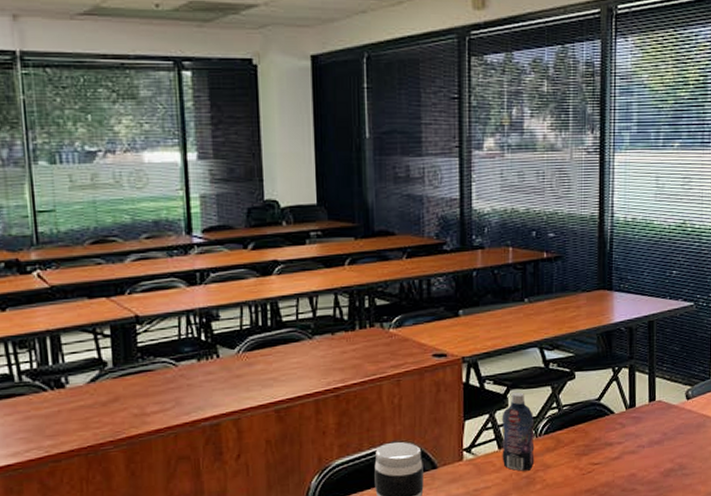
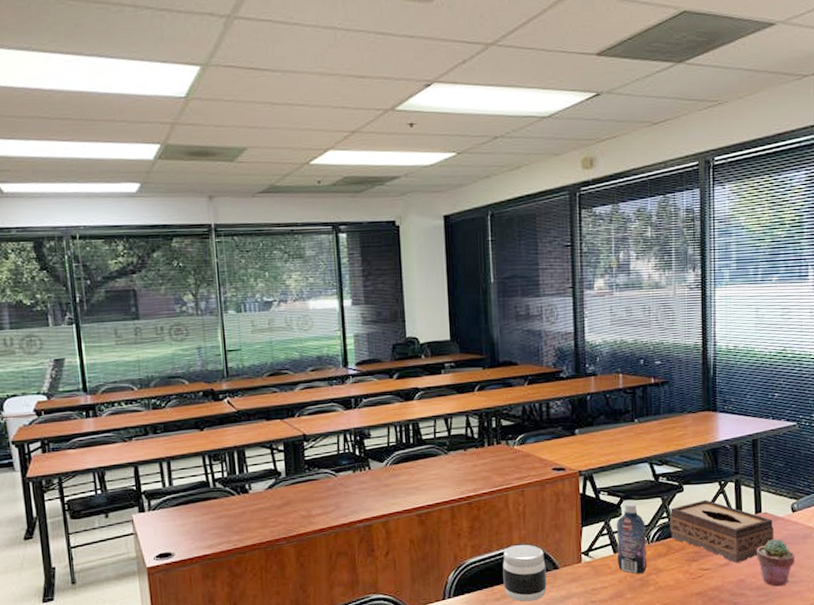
tissue box: none [559,387,667,456] -> present [669,499,774,563]
potted succulent: none [649,428,688,480] -> present [757,538,795,587]

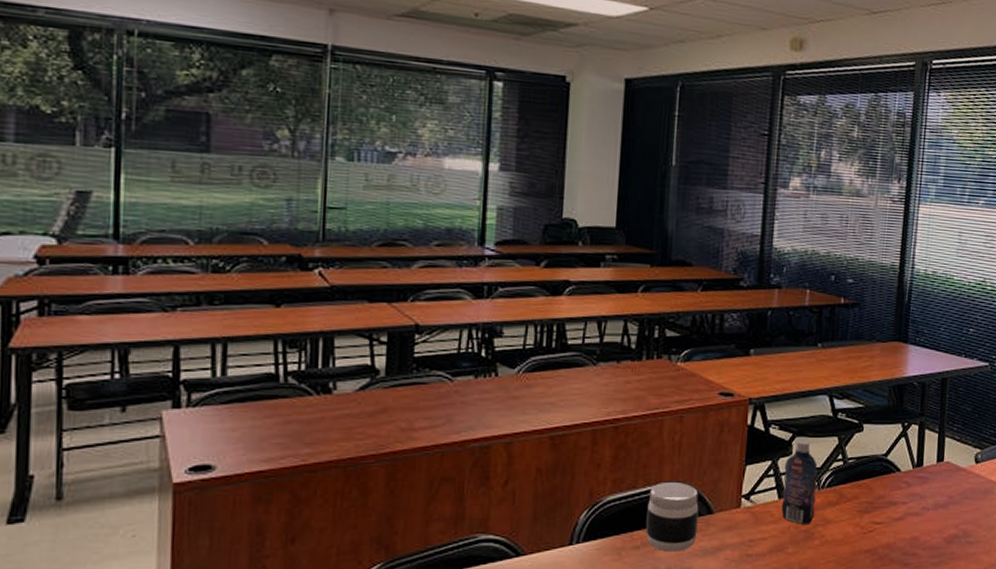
tissue box: present [669,499,774,563] -> none [844,442,955,518]
potted succulent: present [757,538,795,587] -> none [934,492,974,547]

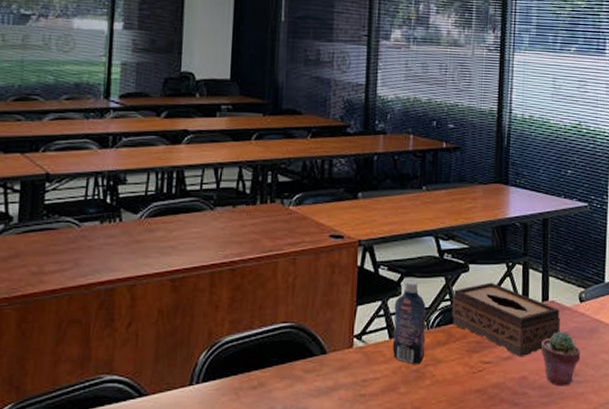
jar: present [645,481,699,552] -> none [262,322,313,392]
tissue box: none [844,442,955,518] -> present [452,282,560,357]
potted succulent: none [934,492,974,547] -> present [541,331,581,386]

